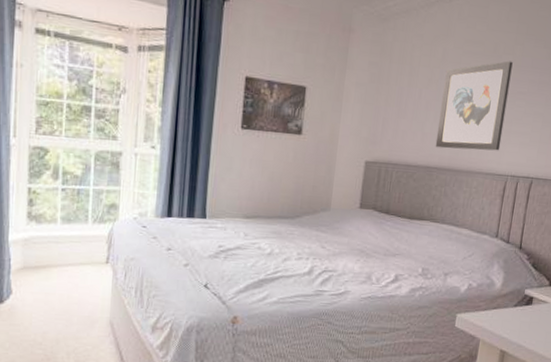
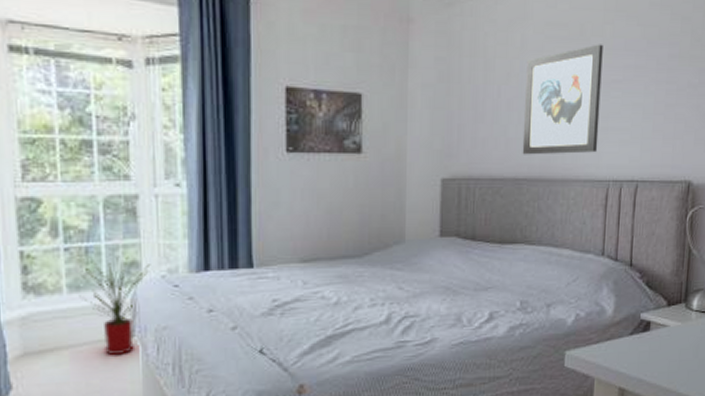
house plant: none [69,199,127,276] -> present [79,256,151,355]

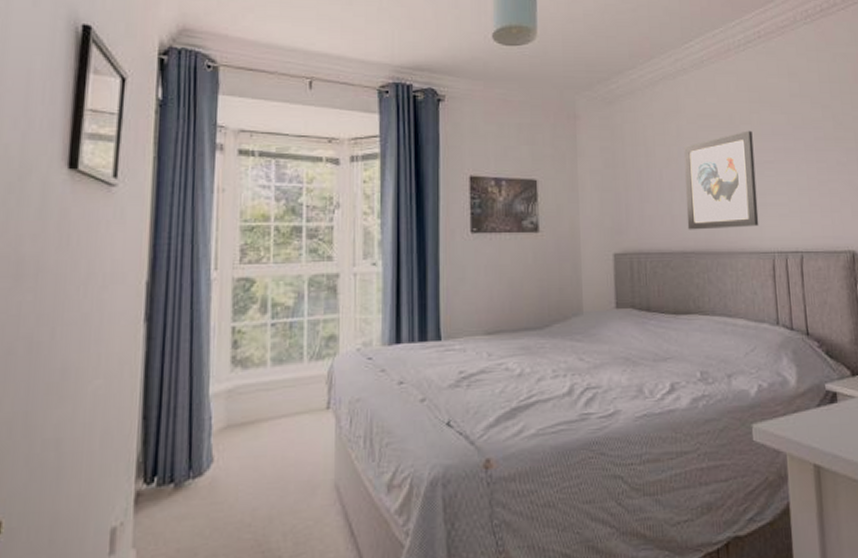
house plant: present [79,256,151,355] -> none [281,330,348,427]

